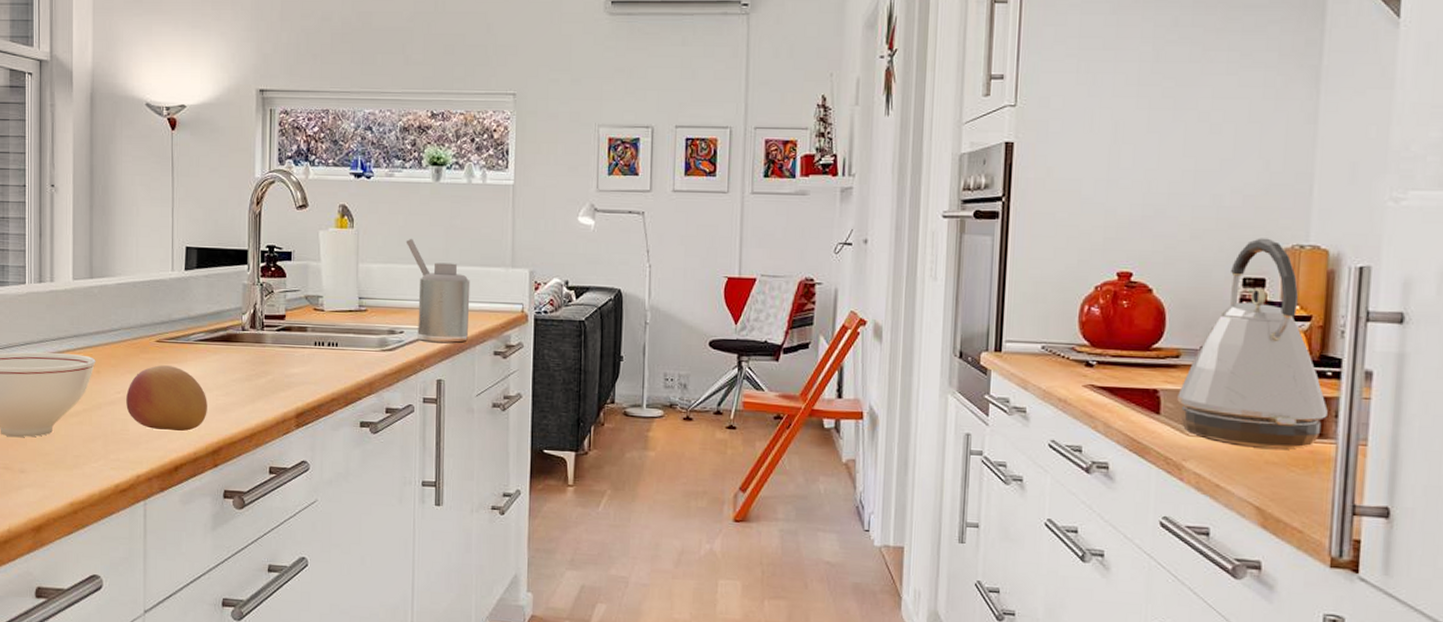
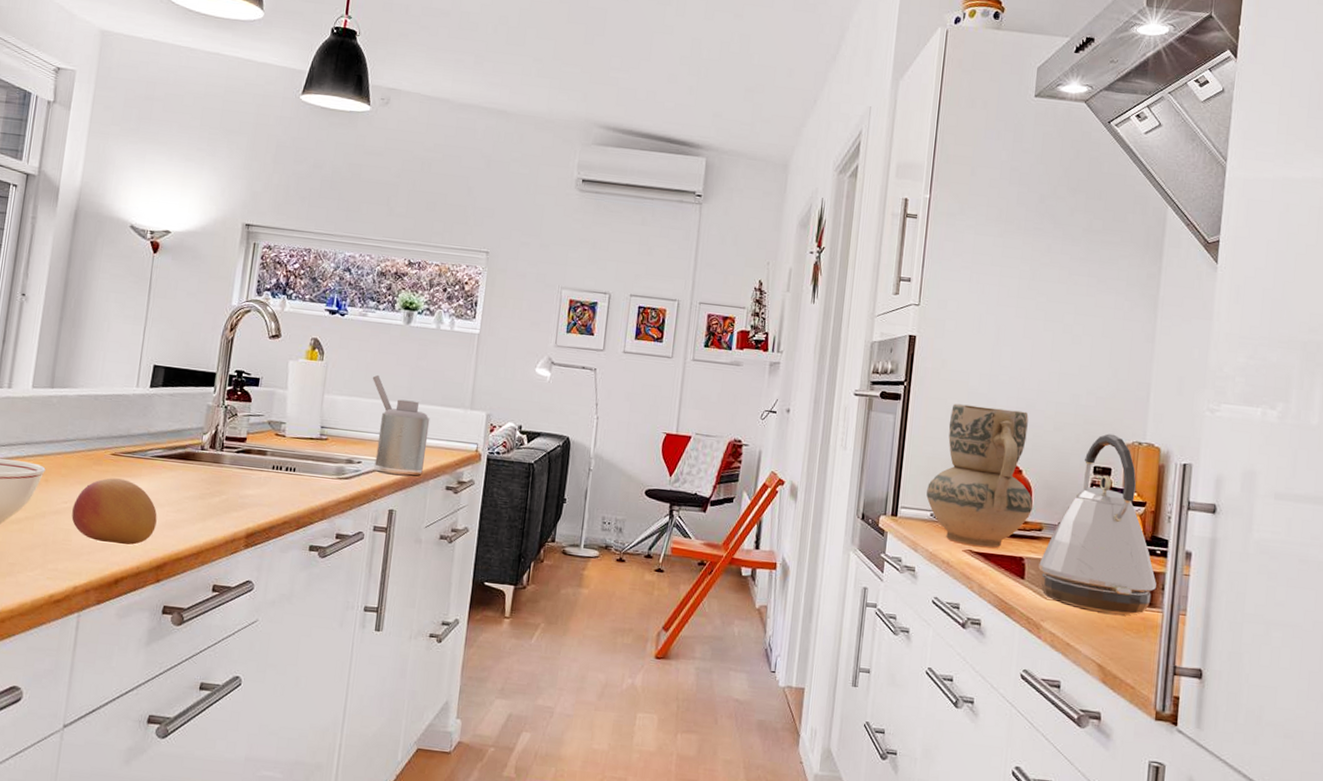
ceramic jug: none [1036,217,1168,382] -> present [926,403,1034,549]

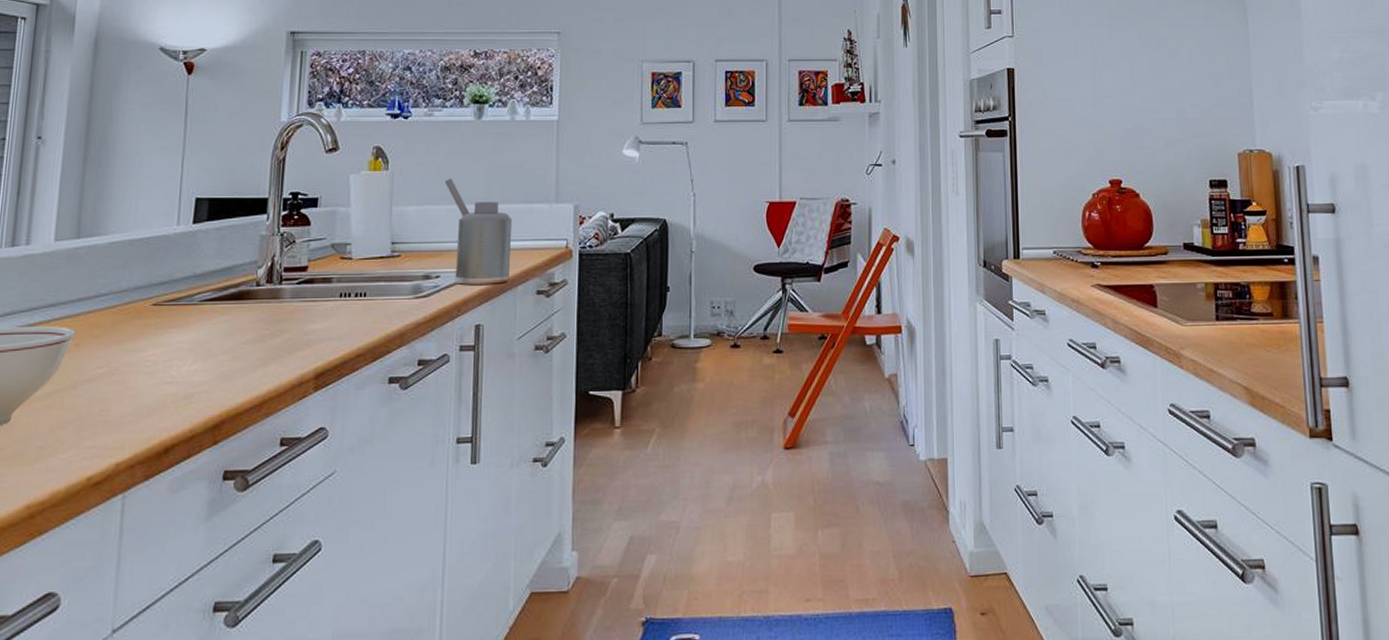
fruit: present [71,478,157,545] -> none [109,331,210,407]
ceramic jug: present [926,403,1034,549] -> none [1046,133,1156,280]
kettle: present [1038,433,1157,616] -> none [1170,145,1289,332]

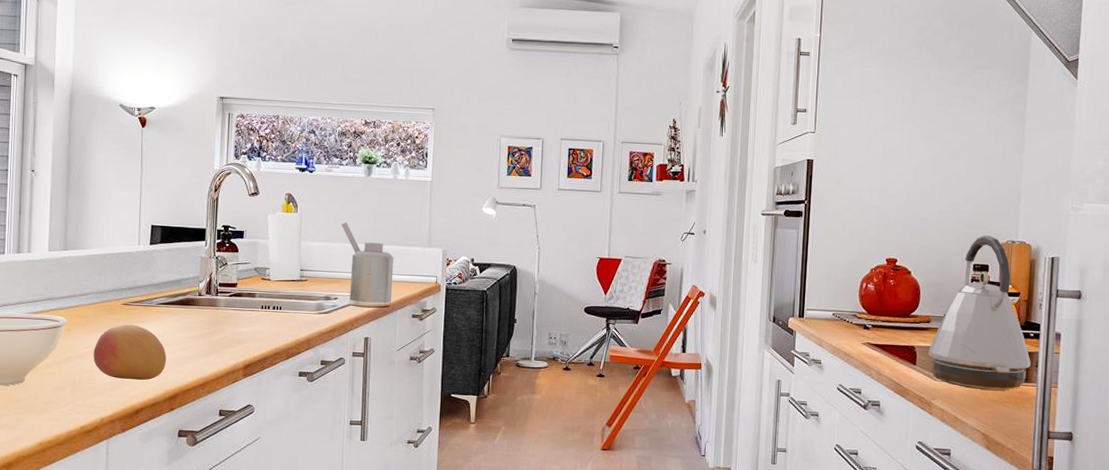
fruit: none [109,331,210,407] -> present [93,324,166,381]
kettle: none [1170,145,1289,332] -> present [928,235,1031,391]

